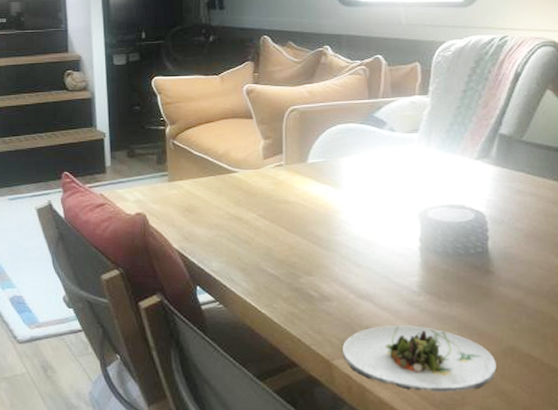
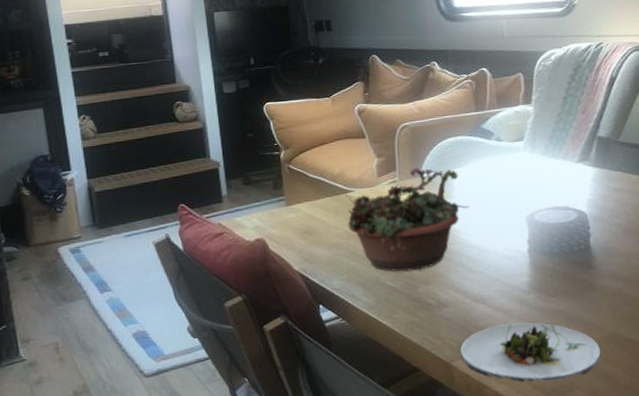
succulent planter: none [229,152,359,259] -> present [345,167,470,272]

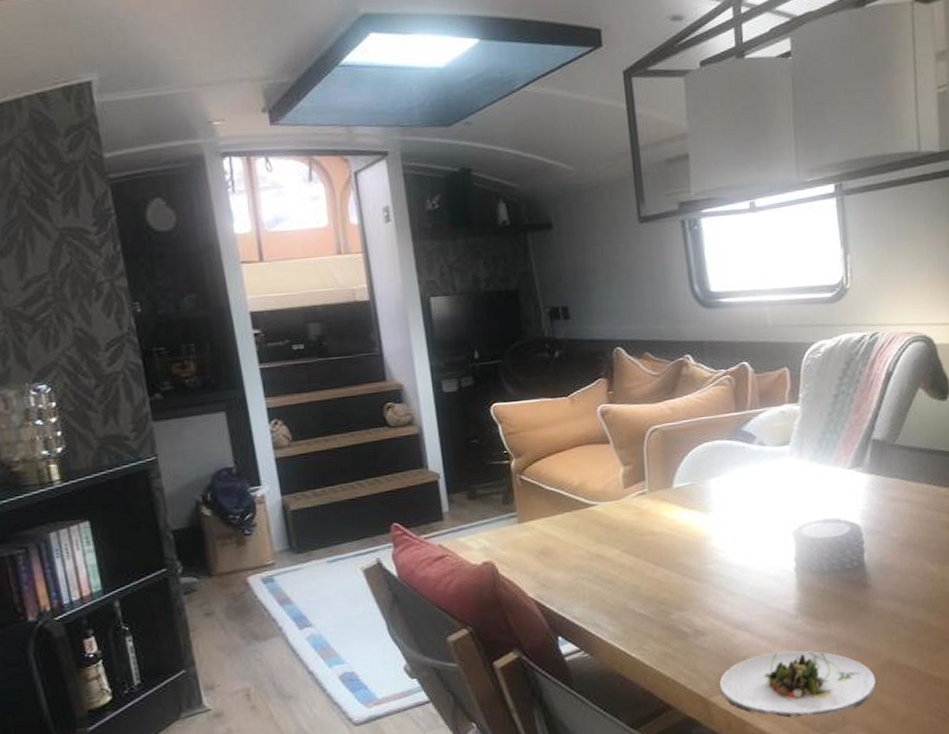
succulent planter: present [345,167,470,272] -> none [587,476,730,597]

